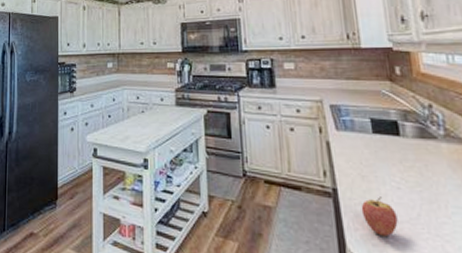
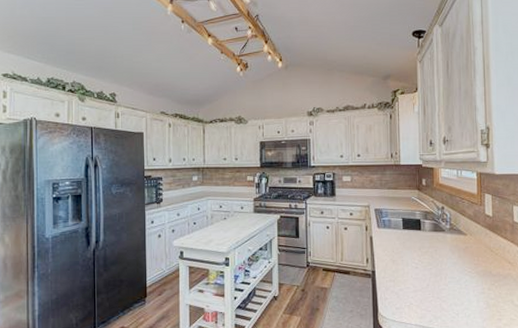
fruit: present [361,197,398,236] -> none [390,274,414,302]

